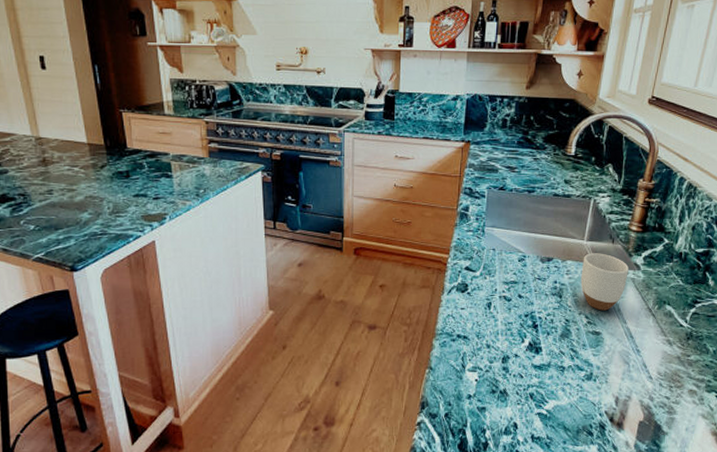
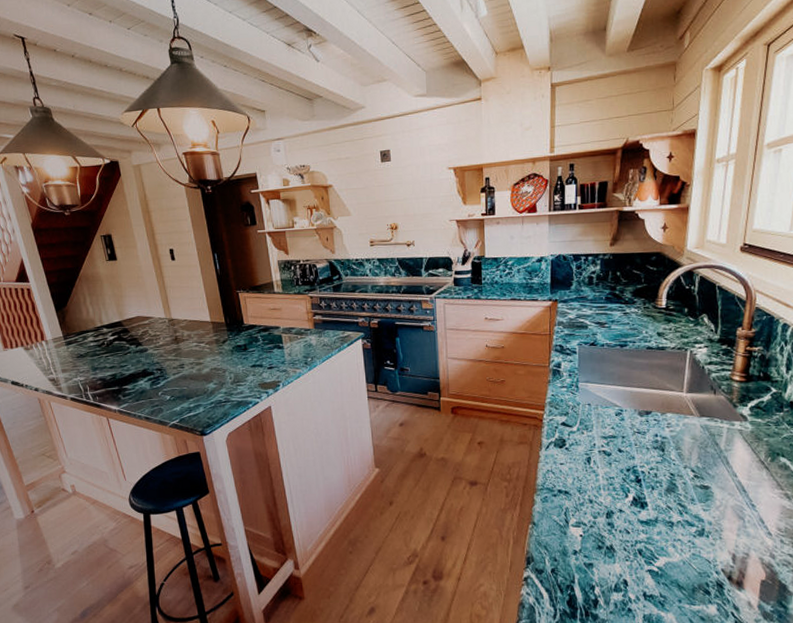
mug: present [581,253,629,311] -> none [683,405,735,464]

